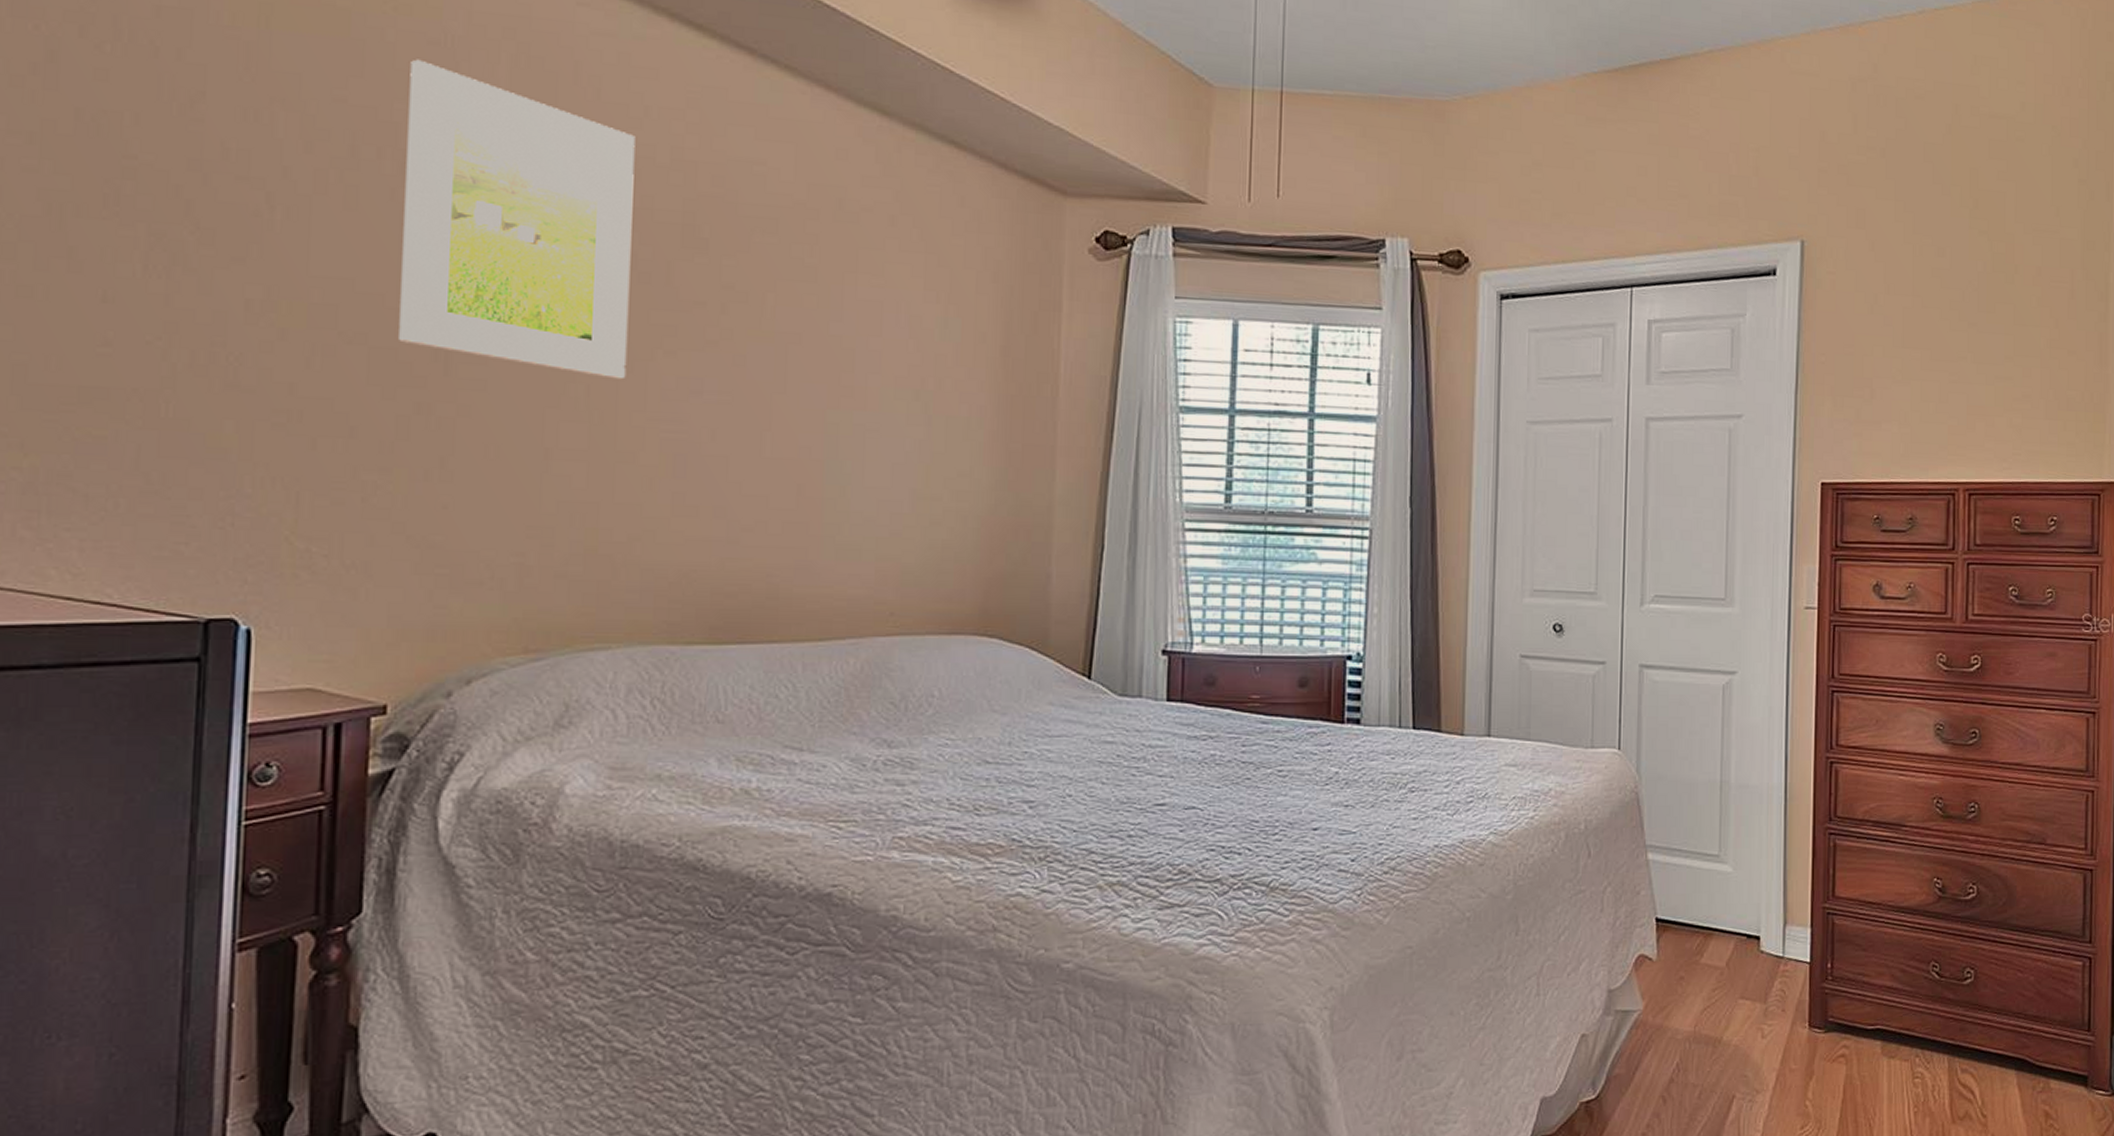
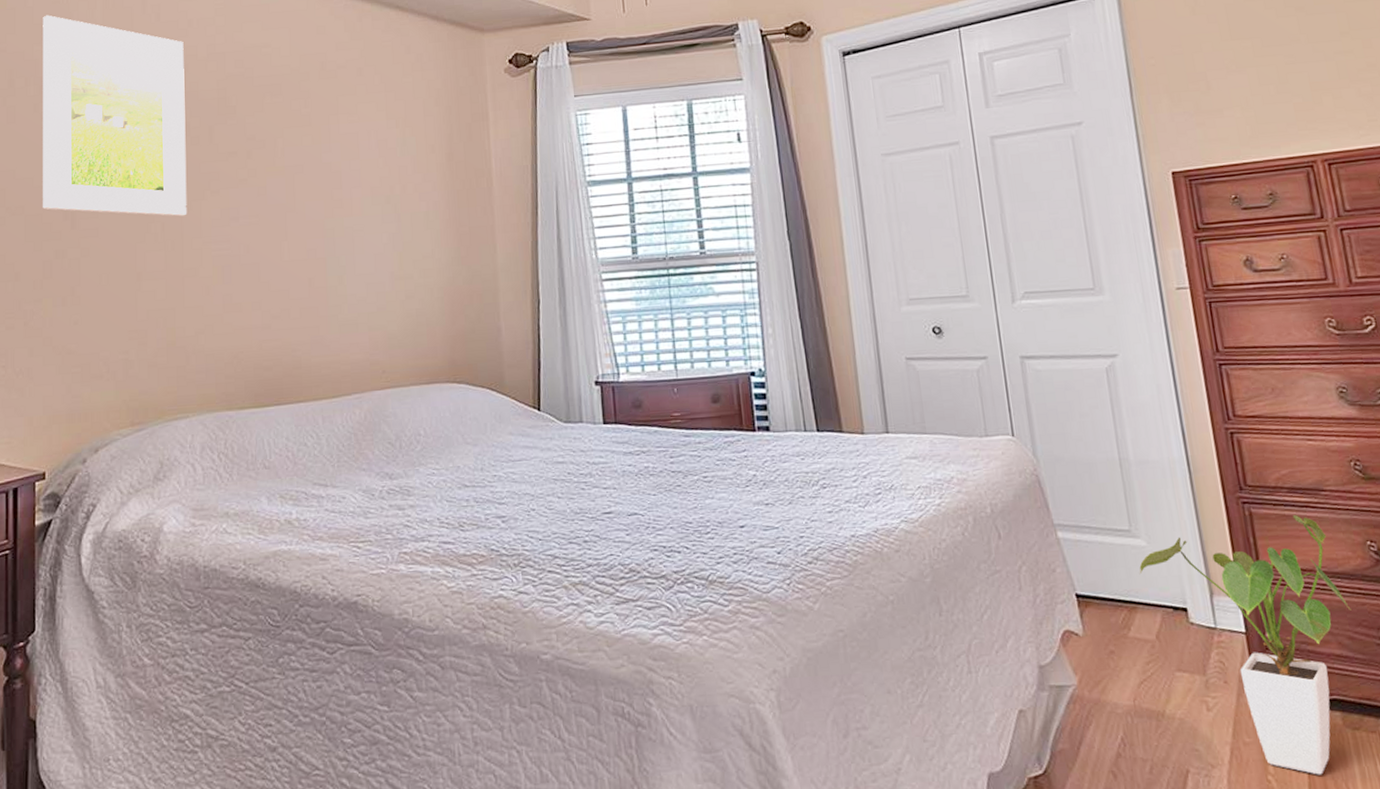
house plant: none [1720,849,1908,1101] -> present [1139,515,1351,775]

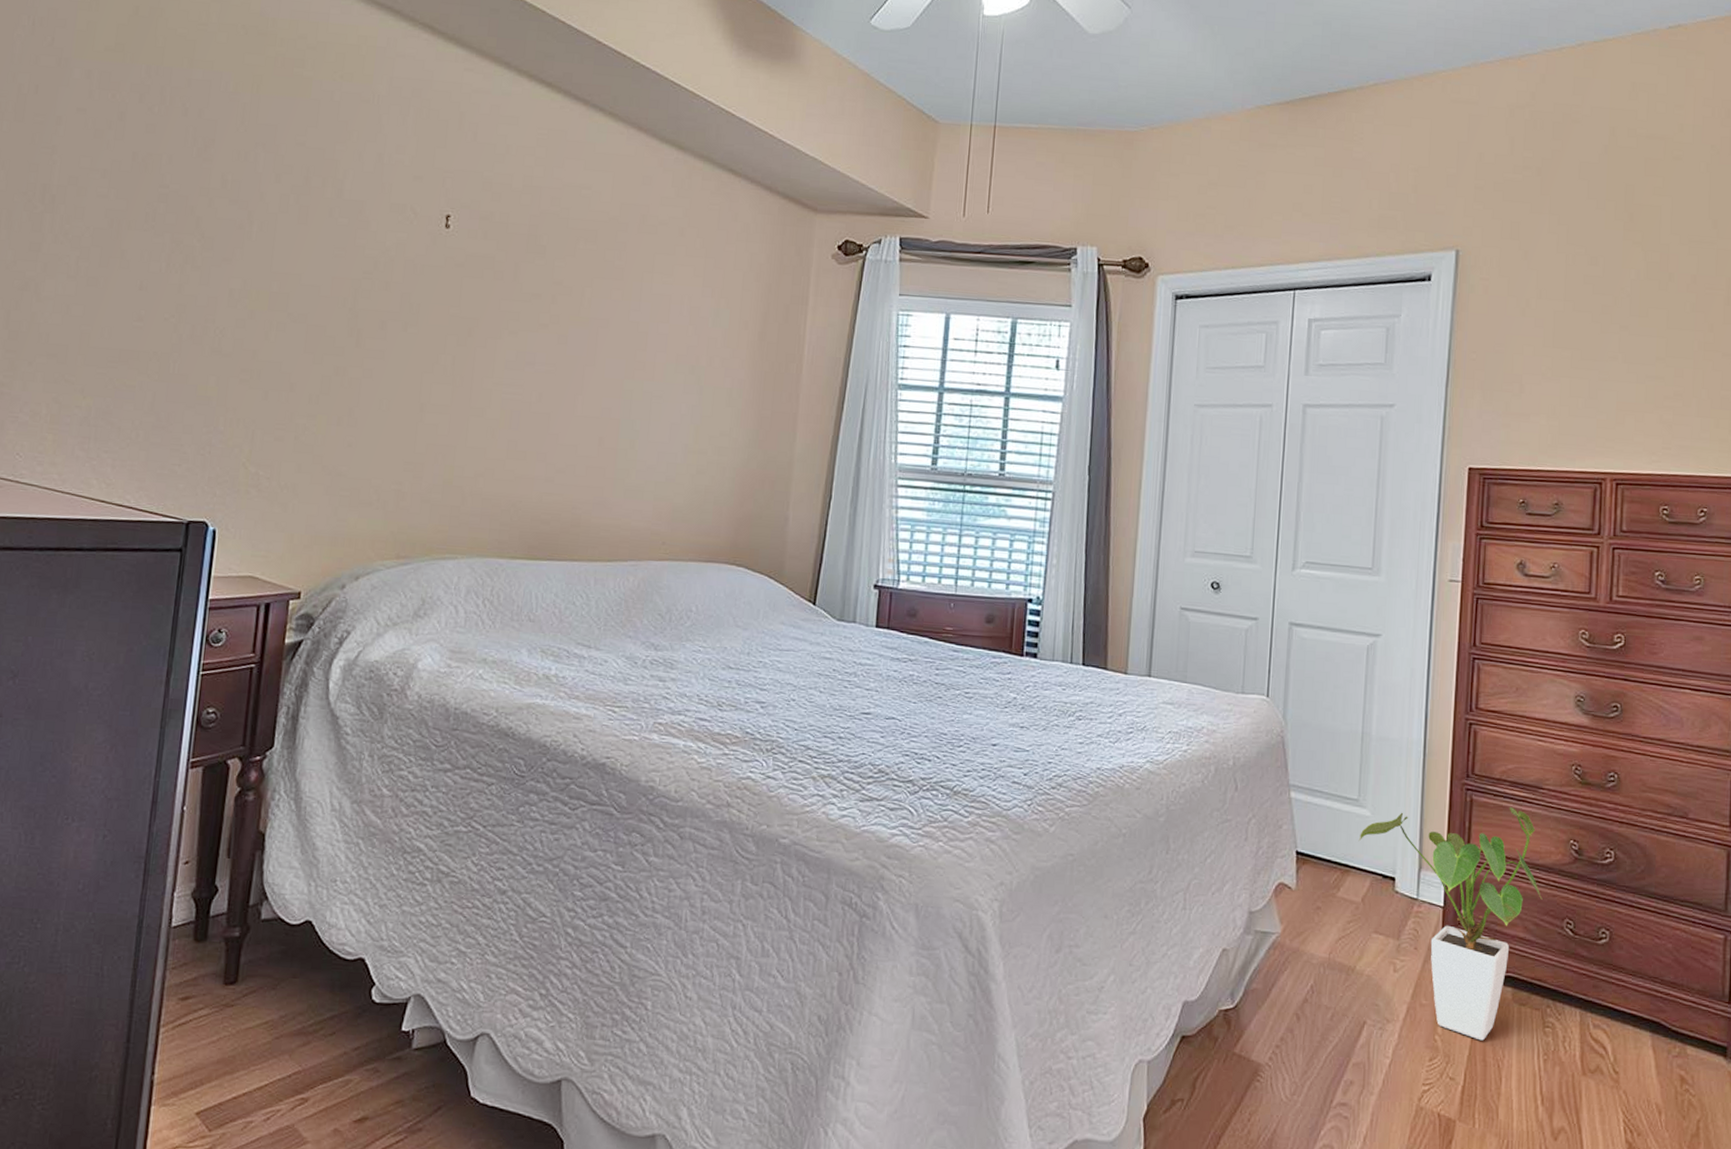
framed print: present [43,15,187,217] -> none [327,113,499,353]

